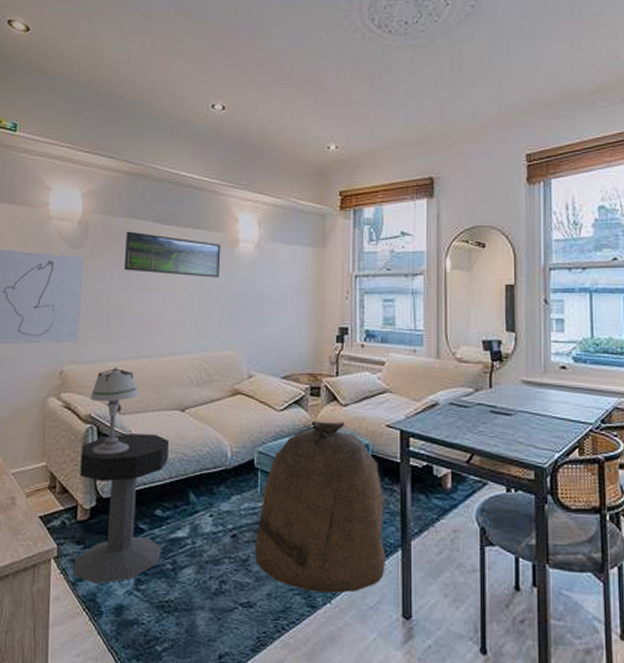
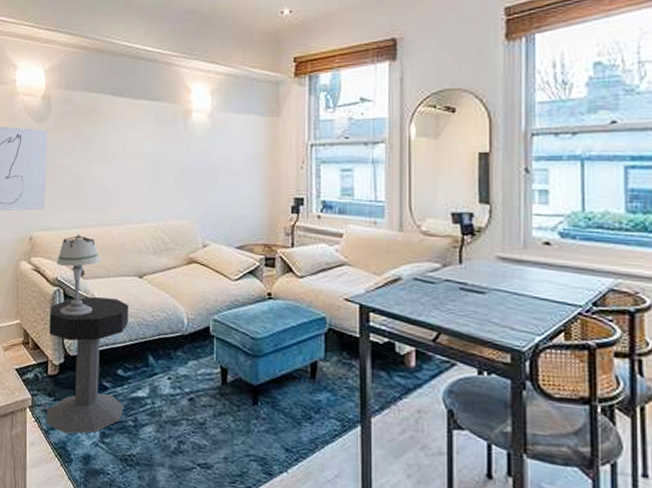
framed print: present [123,231,221,278] -> none [84,104,175,148]
bag: present [254,421,386,594] -> none [211,292,344,464]

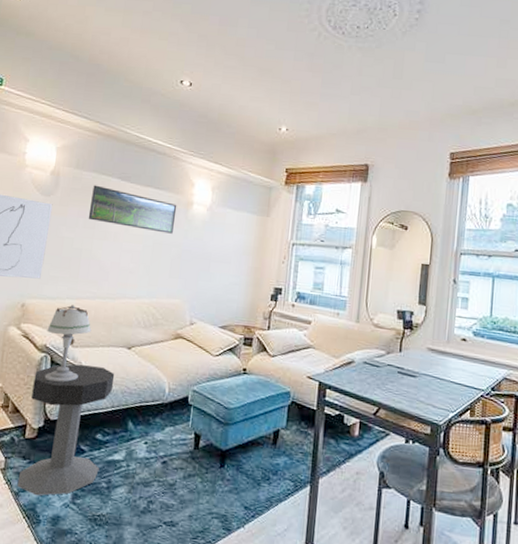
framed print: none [84,104,175,148] -> present [88,185,177,234]

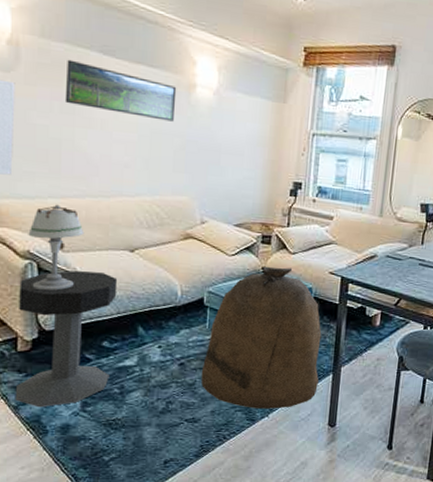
bag: none [181,367,299,520] -> present [201,266,322,409]

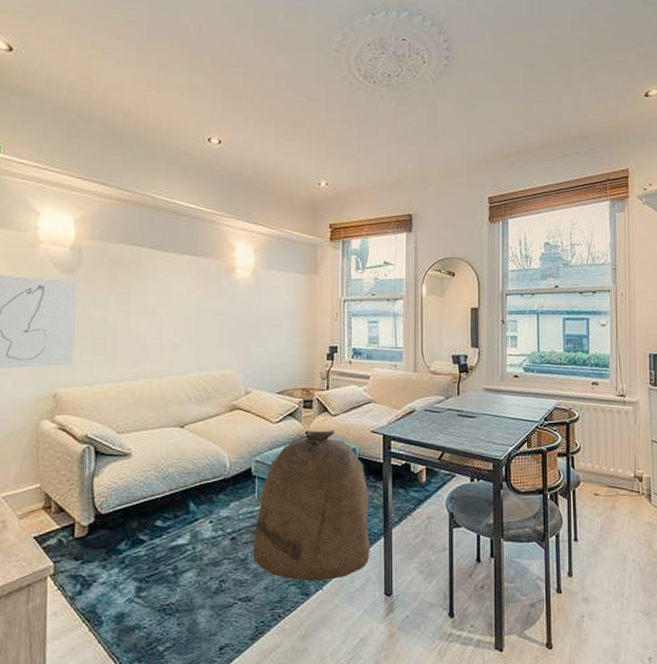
side table: present [15,270,118,408] -> none [71,451,169,597]
table lamp: present [28,204,85,291] -> none [86,388,138,474]
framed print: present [64,59,177,122] -> none [120,257,219,302]

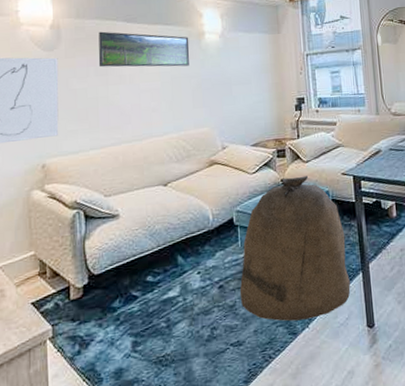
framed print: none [120,257,219,302] -> present [98,31,190,67]

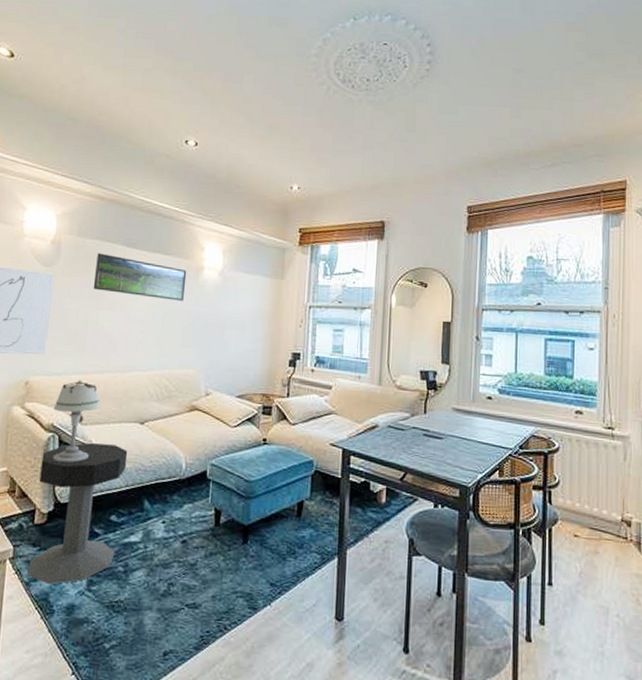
side table: none [69,210,156,355] -> present [27,443,128,585]
table lamp: none [74,154,123,237] -> present [52,380,101,463]
bag: present [239,175,351,322] -> none [202,437,325,597]

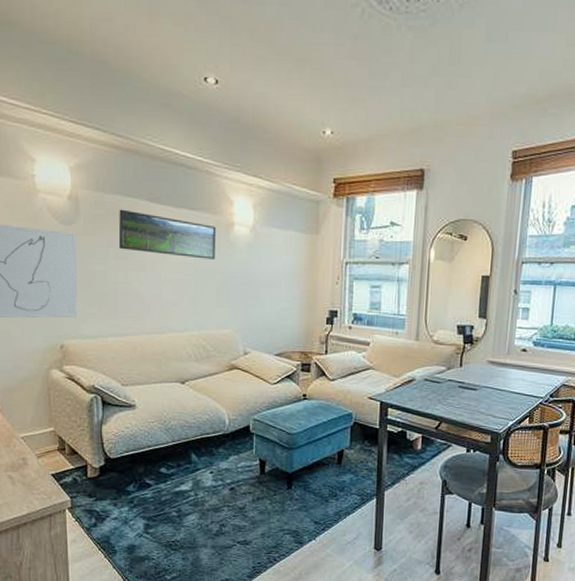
side table: present [27,443,128,585] -> none [87,403,171,529]
table lamp: present [52,380,101,463] -> none [92,342,141,422]

